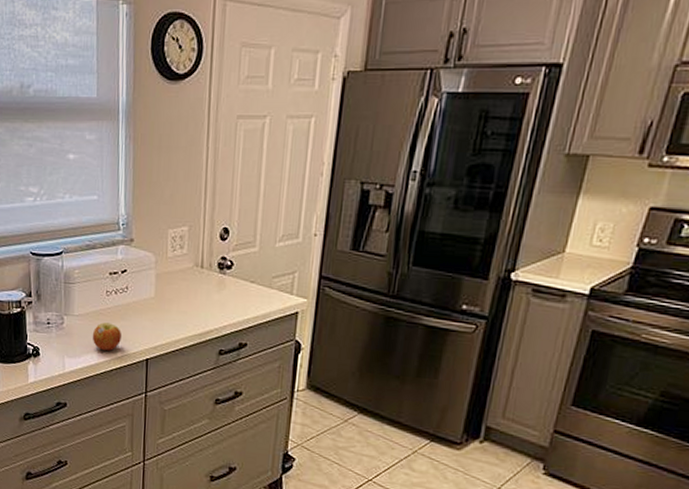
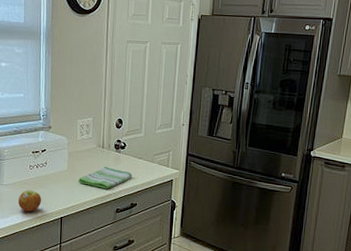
dish towel: none [168,292,242,324] -> present [77,166,132,190]

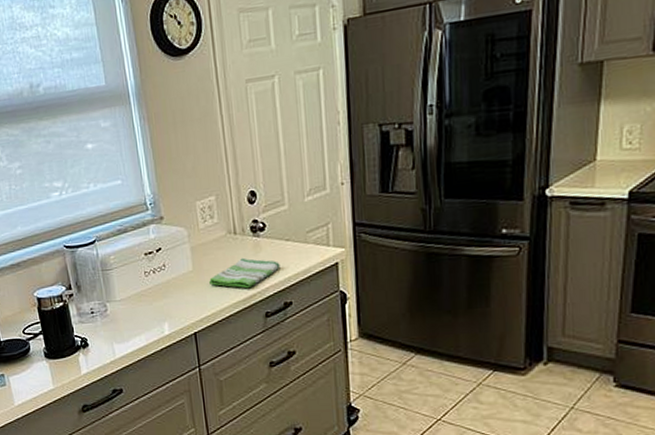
apple: present [18,190,41,212] -> none [137,303,166,332]

